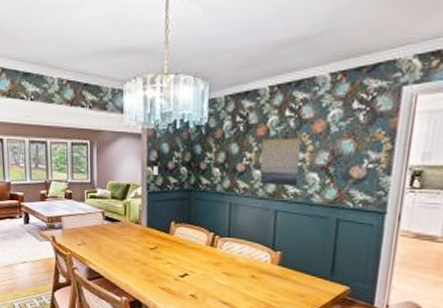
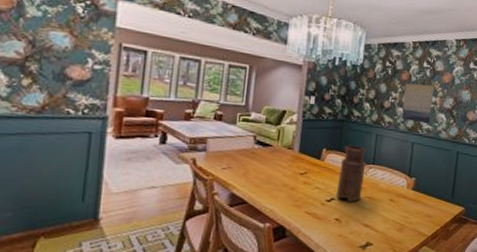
vase: none [190,217,219,278] -> present [336,145,366,202]

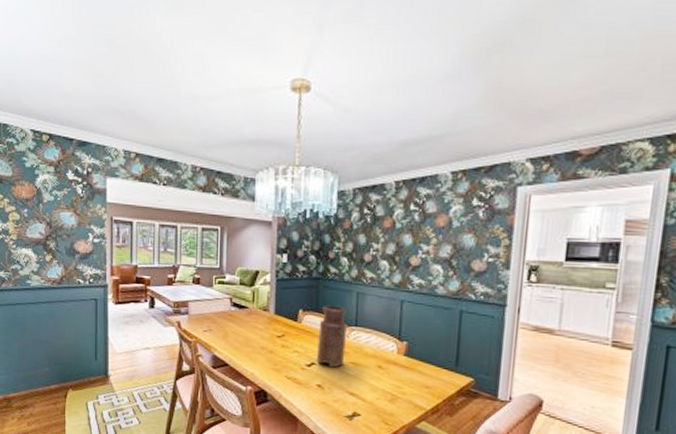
wall art: present [401,83,434,124] -> none [386,231,425,278]

